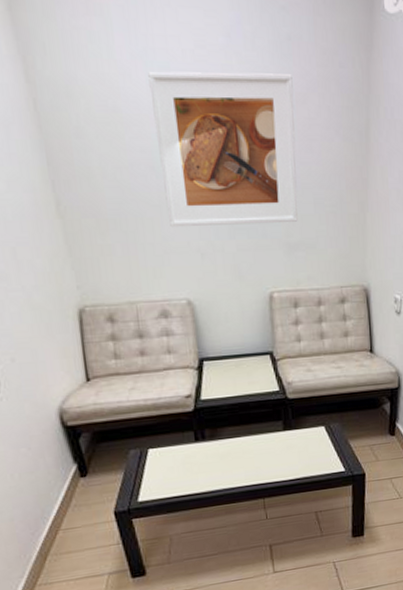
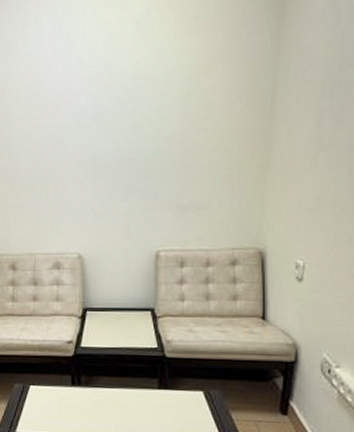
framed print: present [148,71,298,228] -> none [66,50,196,191]

